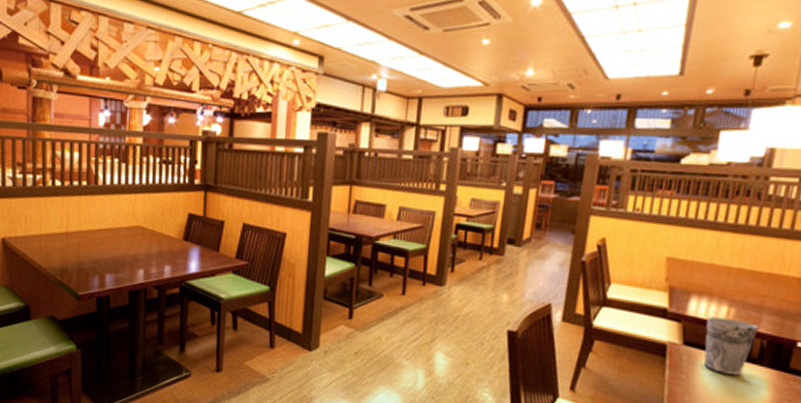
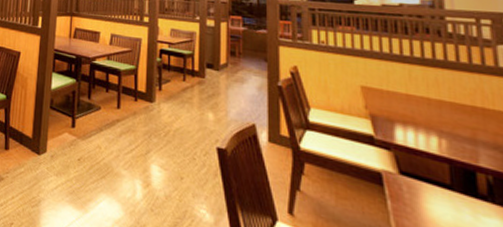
cup: present [704,316,759,375] -> none [419,146,479,213]

